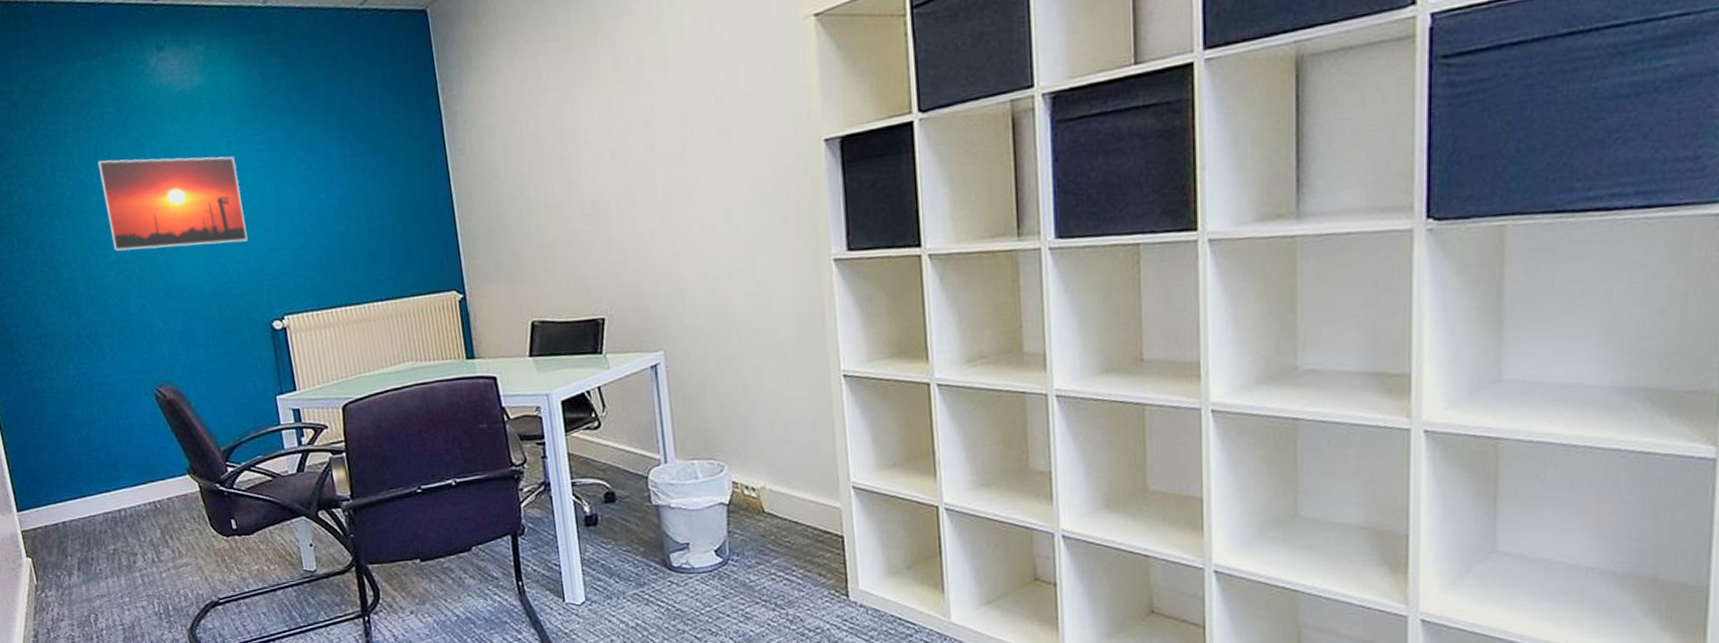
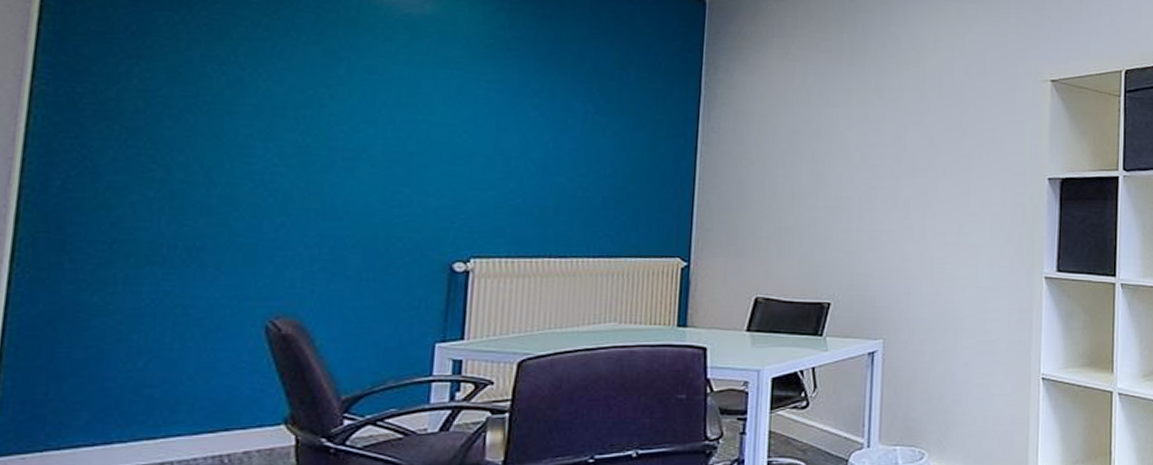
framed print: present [97,156,248,252] -> none [261,62,453,176]

